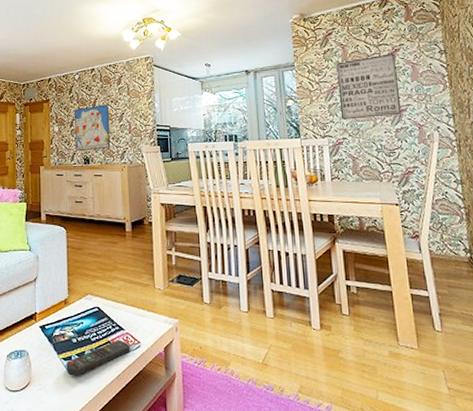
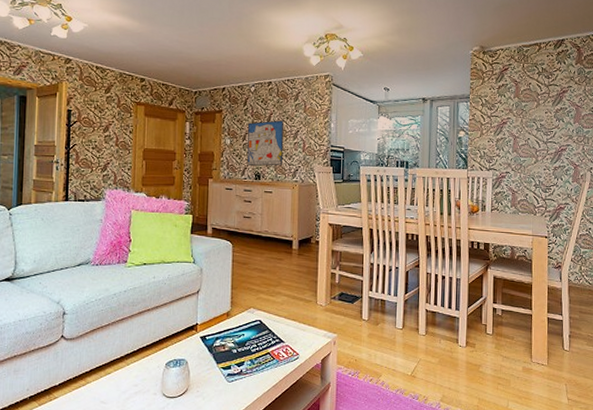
remote control: present [66,340,130,376] -> none [225,351,289,384]
wall art: present [336,53,402,120] -> none [507,94,562,155]

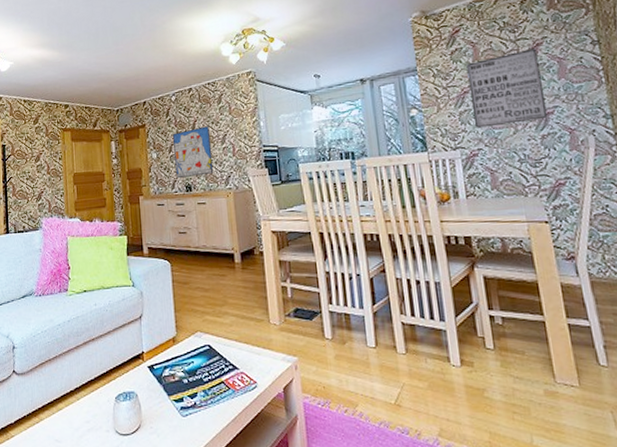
wall art: none [507,94,562,155] -> present [466,48,548,128]

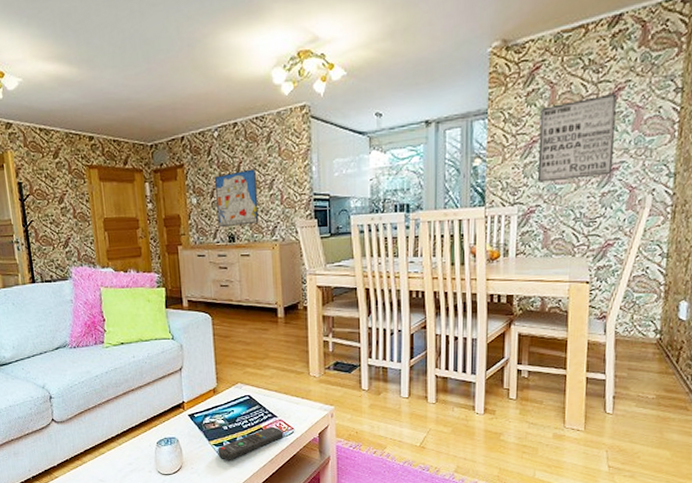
remote control: none [177,379,246,419] -> present [217,426,284,460]

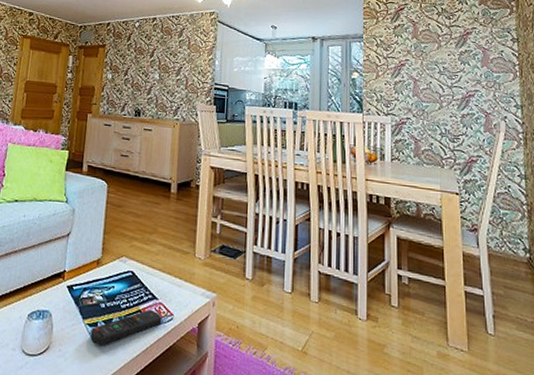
wall art: present [215,169,259,228] -> none [127,56,167,103]
wall art: present [537,93,617,183] -> none [406,36,469,100]

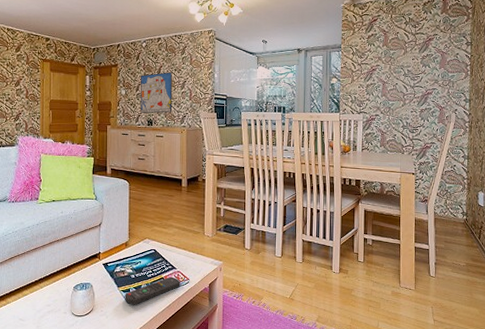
wall art: none [127,56,167,103] -> present [140,72,173,114]

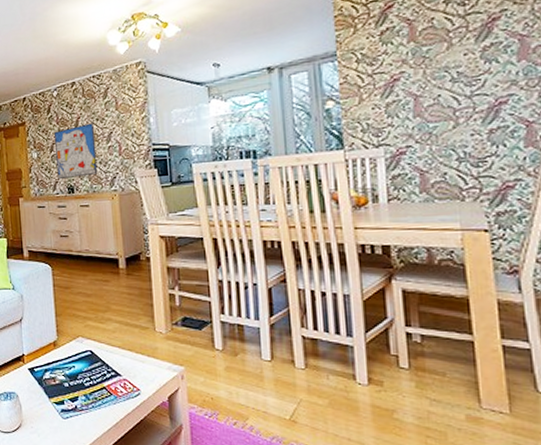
remote control: present [125,276,181,305] -> none [58,386,129,421]

